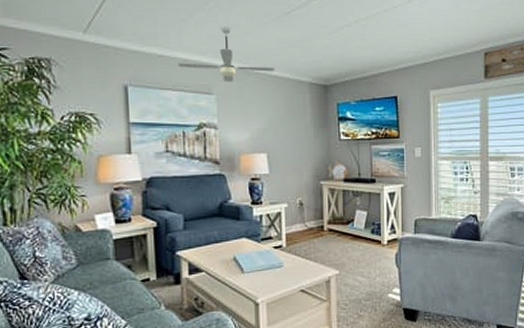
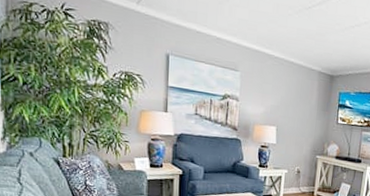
ceiling fan: present [177,24,275,82] -> none [211,11,292,62]

